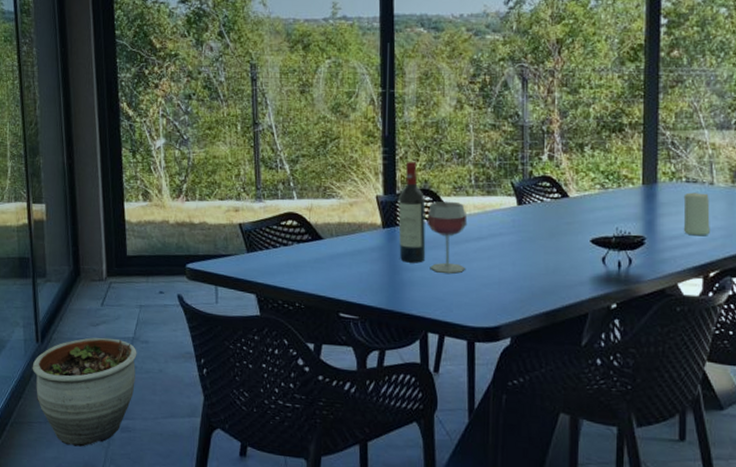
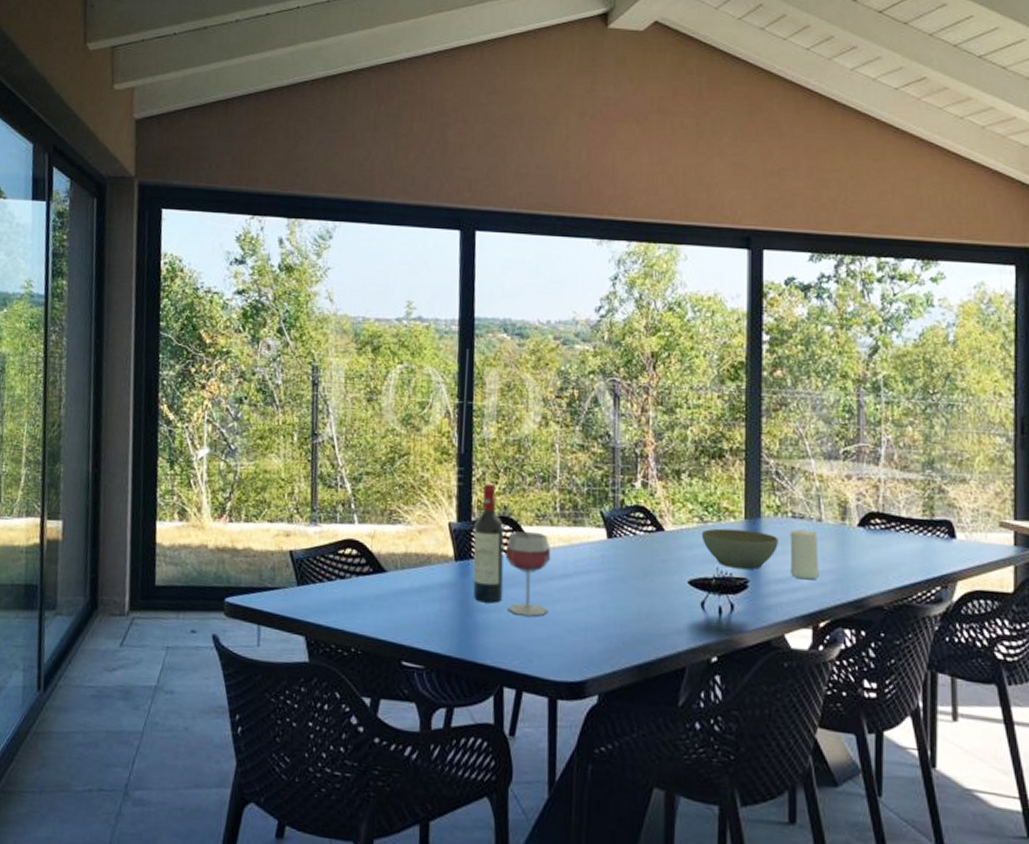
planter pot: present [32,337,137,447] -> none [29,685,160,824]
bowl: none [602,193,673,228] -> present [701,528,778,570]

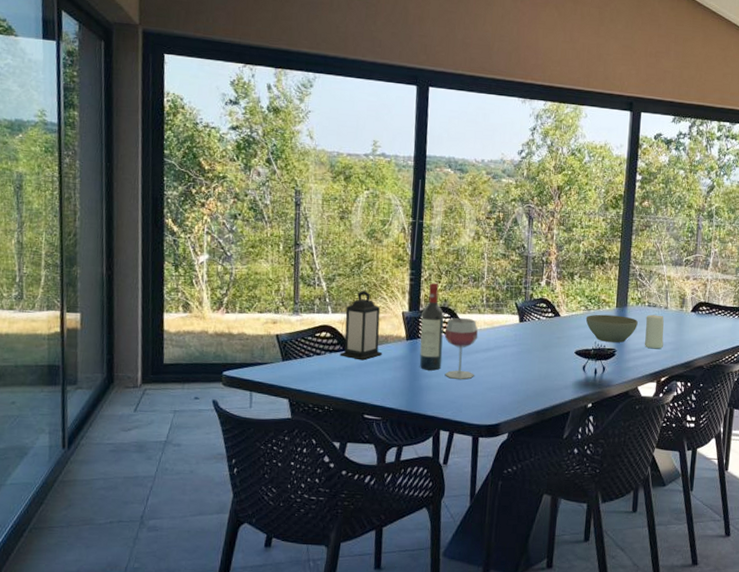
lantern: none [369,493,425,588] -> present [339,290,383,361]

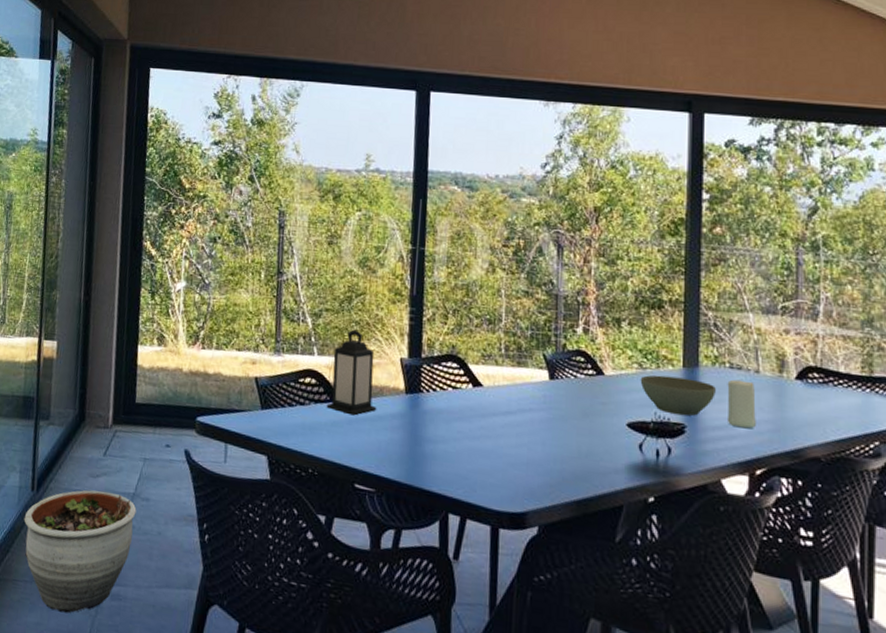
planter pot: none [56,441,169,548] -> present [23,489,137,613]
wine bottle: present [419,282,444,371] -> none [421,323,452,435]
wineglass: present [444,317,478,380] -> none [452,369,496,450]

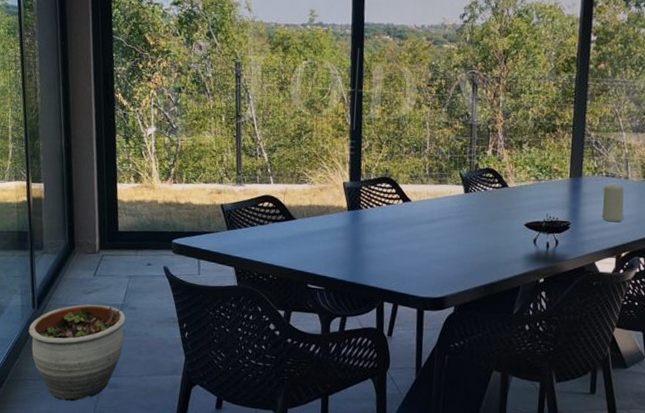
lantern: present [326,329,377,416] -> none [282,160,325,231]
bowl: present [640,375,716,416] -> none [536,185,594,215]

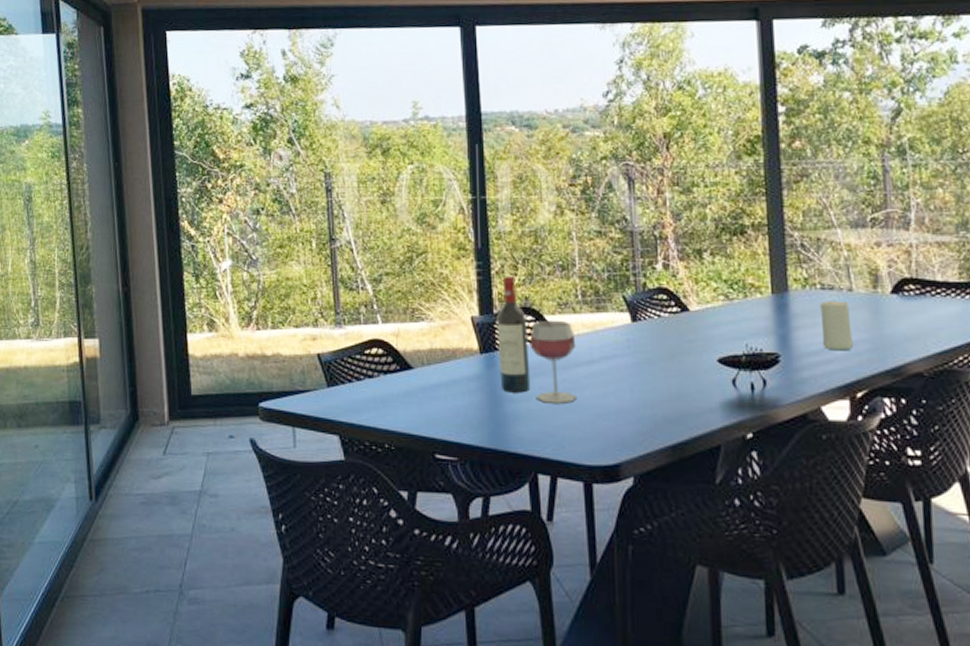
planter pot: present [28,304,126,401] -> none [85,491,205,624]
wine bottle: none [361,152,386,242] -> present [497,275,531,393]
wineglass: none [386,188,421,252] -> present [529,320,576,405]

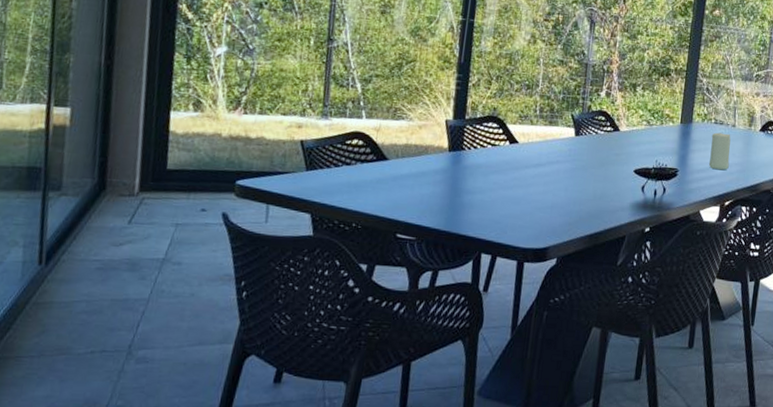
wine bottle: present [497,275,531,393] -> none [462,88,492,187]
wineglass: present [529,320,576,405] -> none [489,128,529,198]

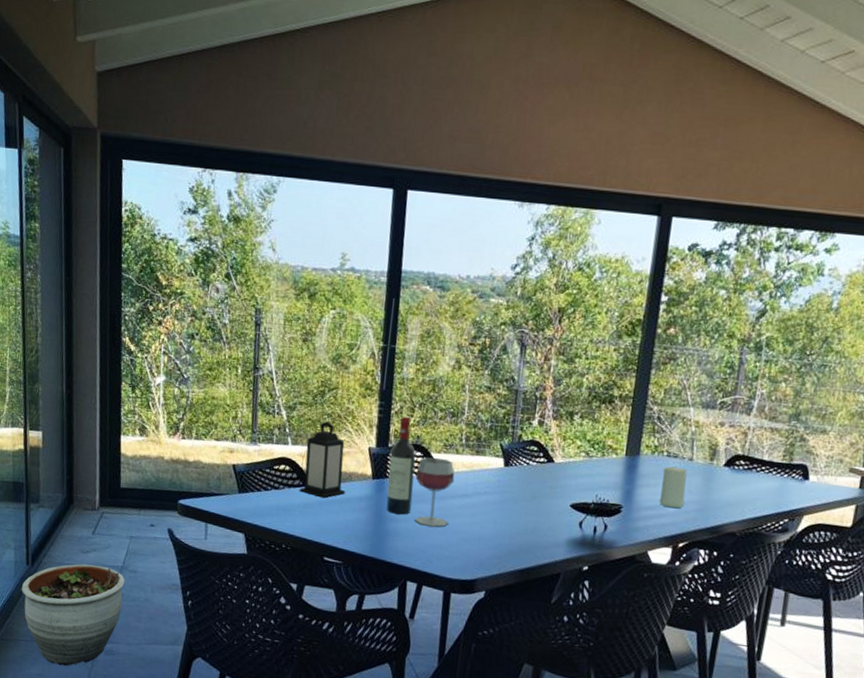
planter pot: none [29,258,167,382] -> present [21,563,125,666]
lantern: none [372,94,422,173] -> present [299,421,346,499]
wine bottle: none [462,88,492,187] -> present [386,416,416,515]
wineglass: none [489,128,529,198] -> present [414,457,455,528]

